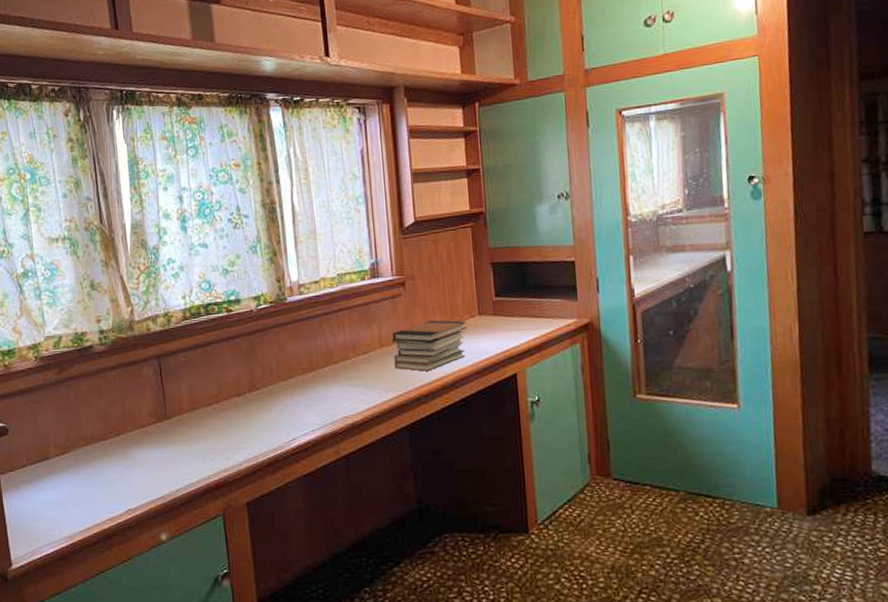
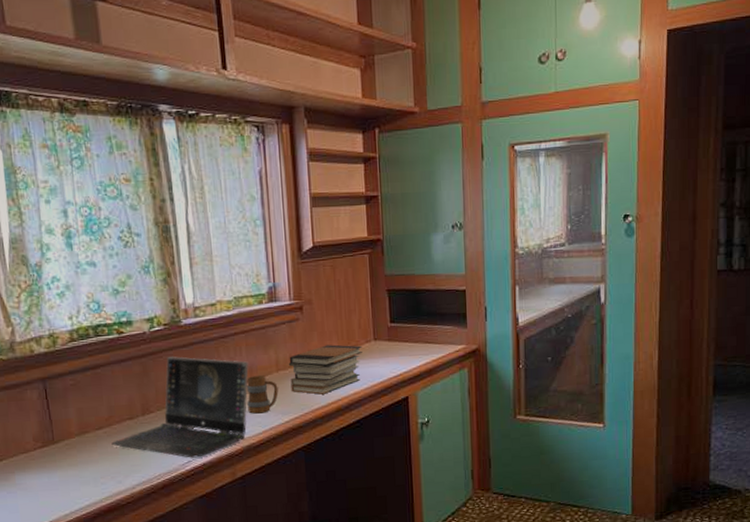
laptop computer: none [220,334,352,436] -> present [111,357,249,458]
mug: none [350,352,382,391] -> present [247,375,279,414]

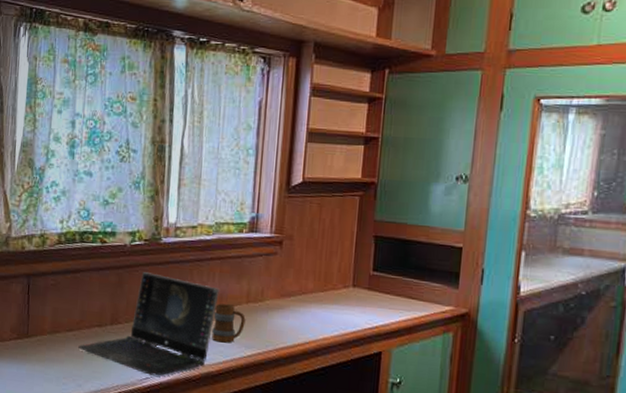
book stack: present [288,344,362,395] -> none [258,284,339,334]

